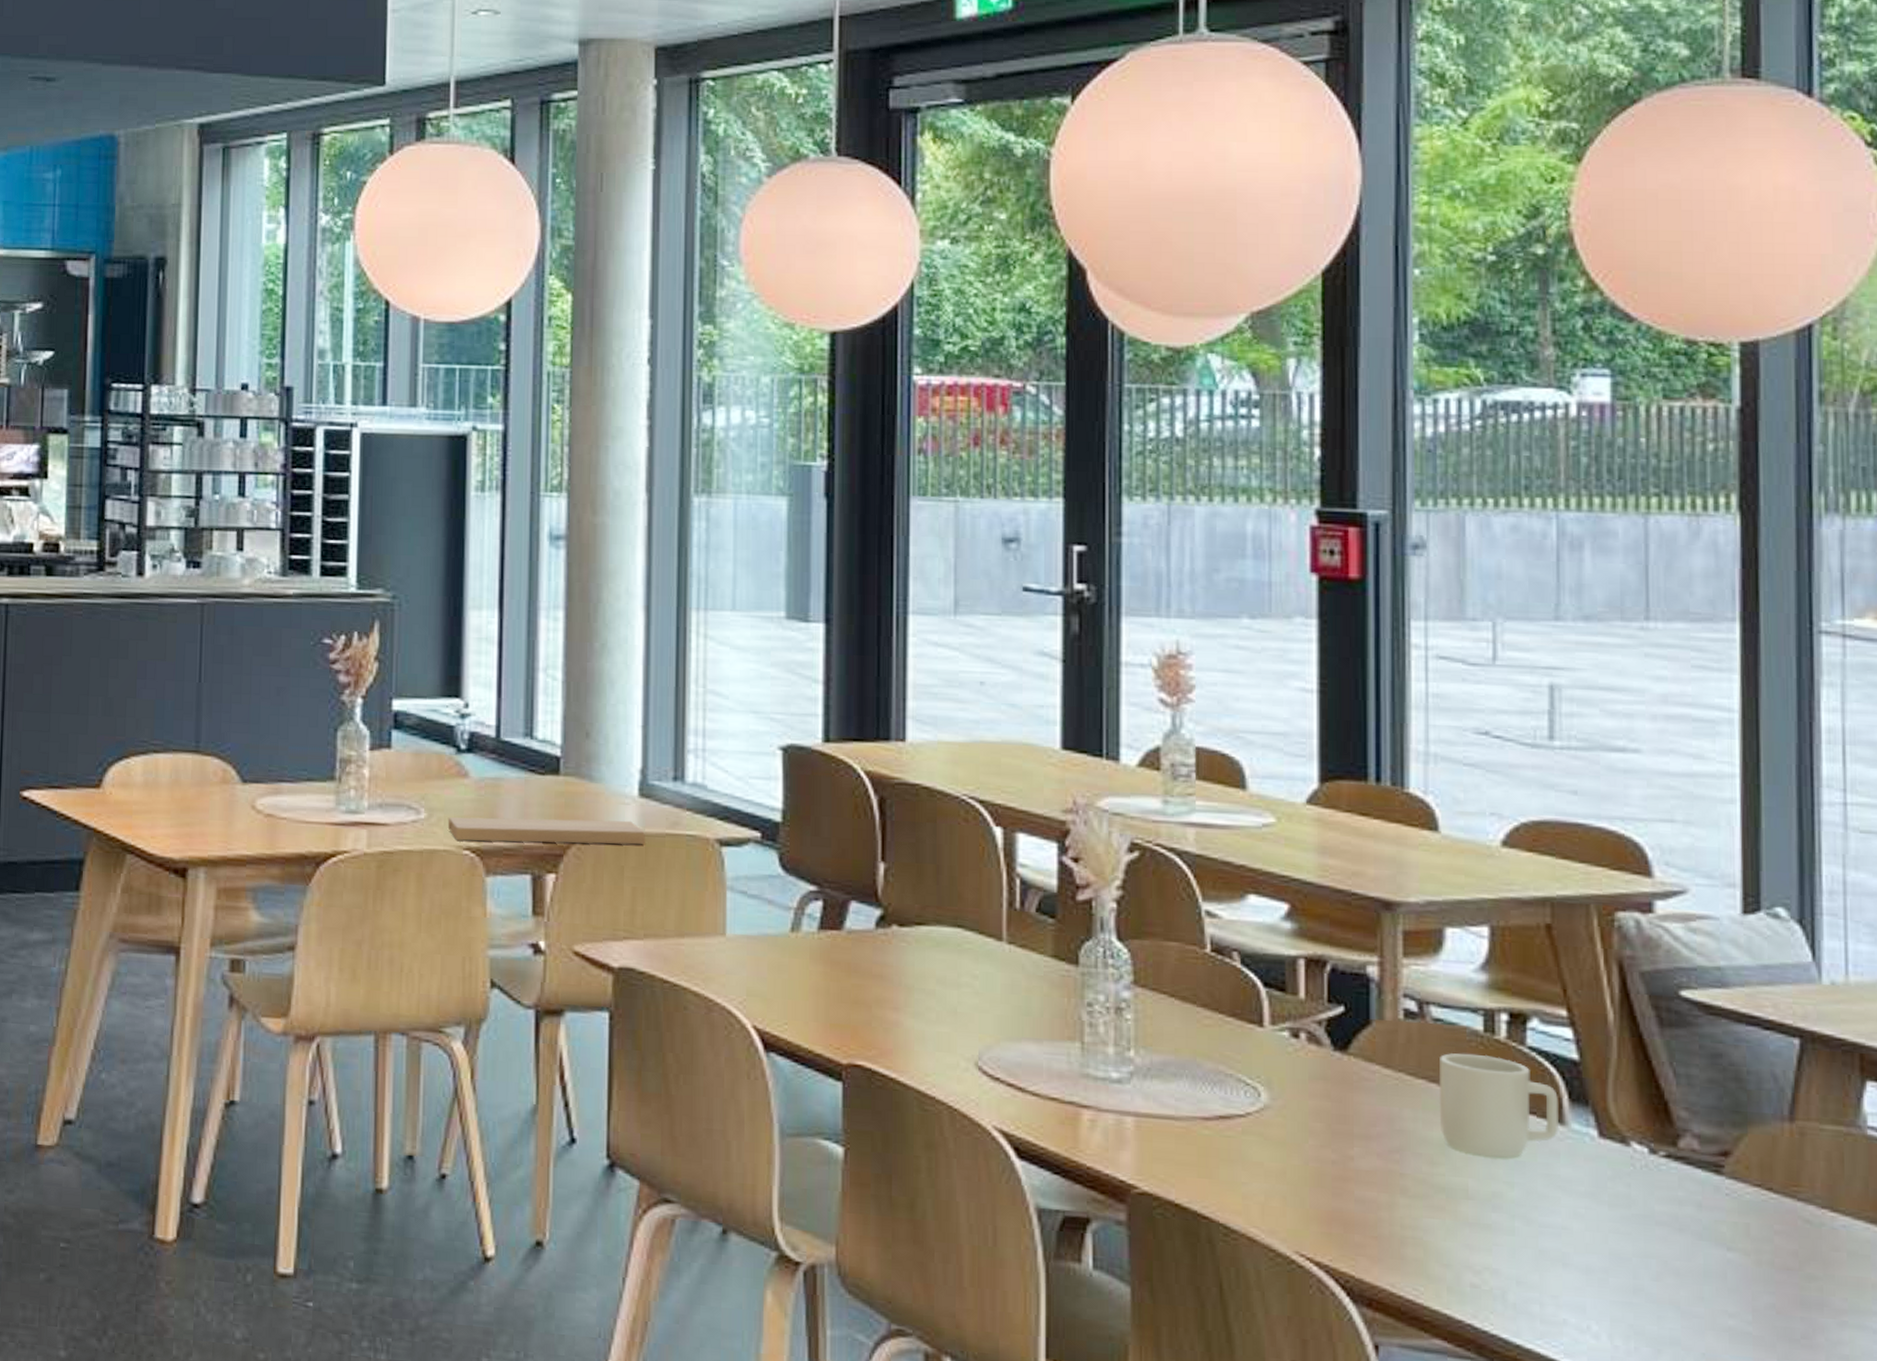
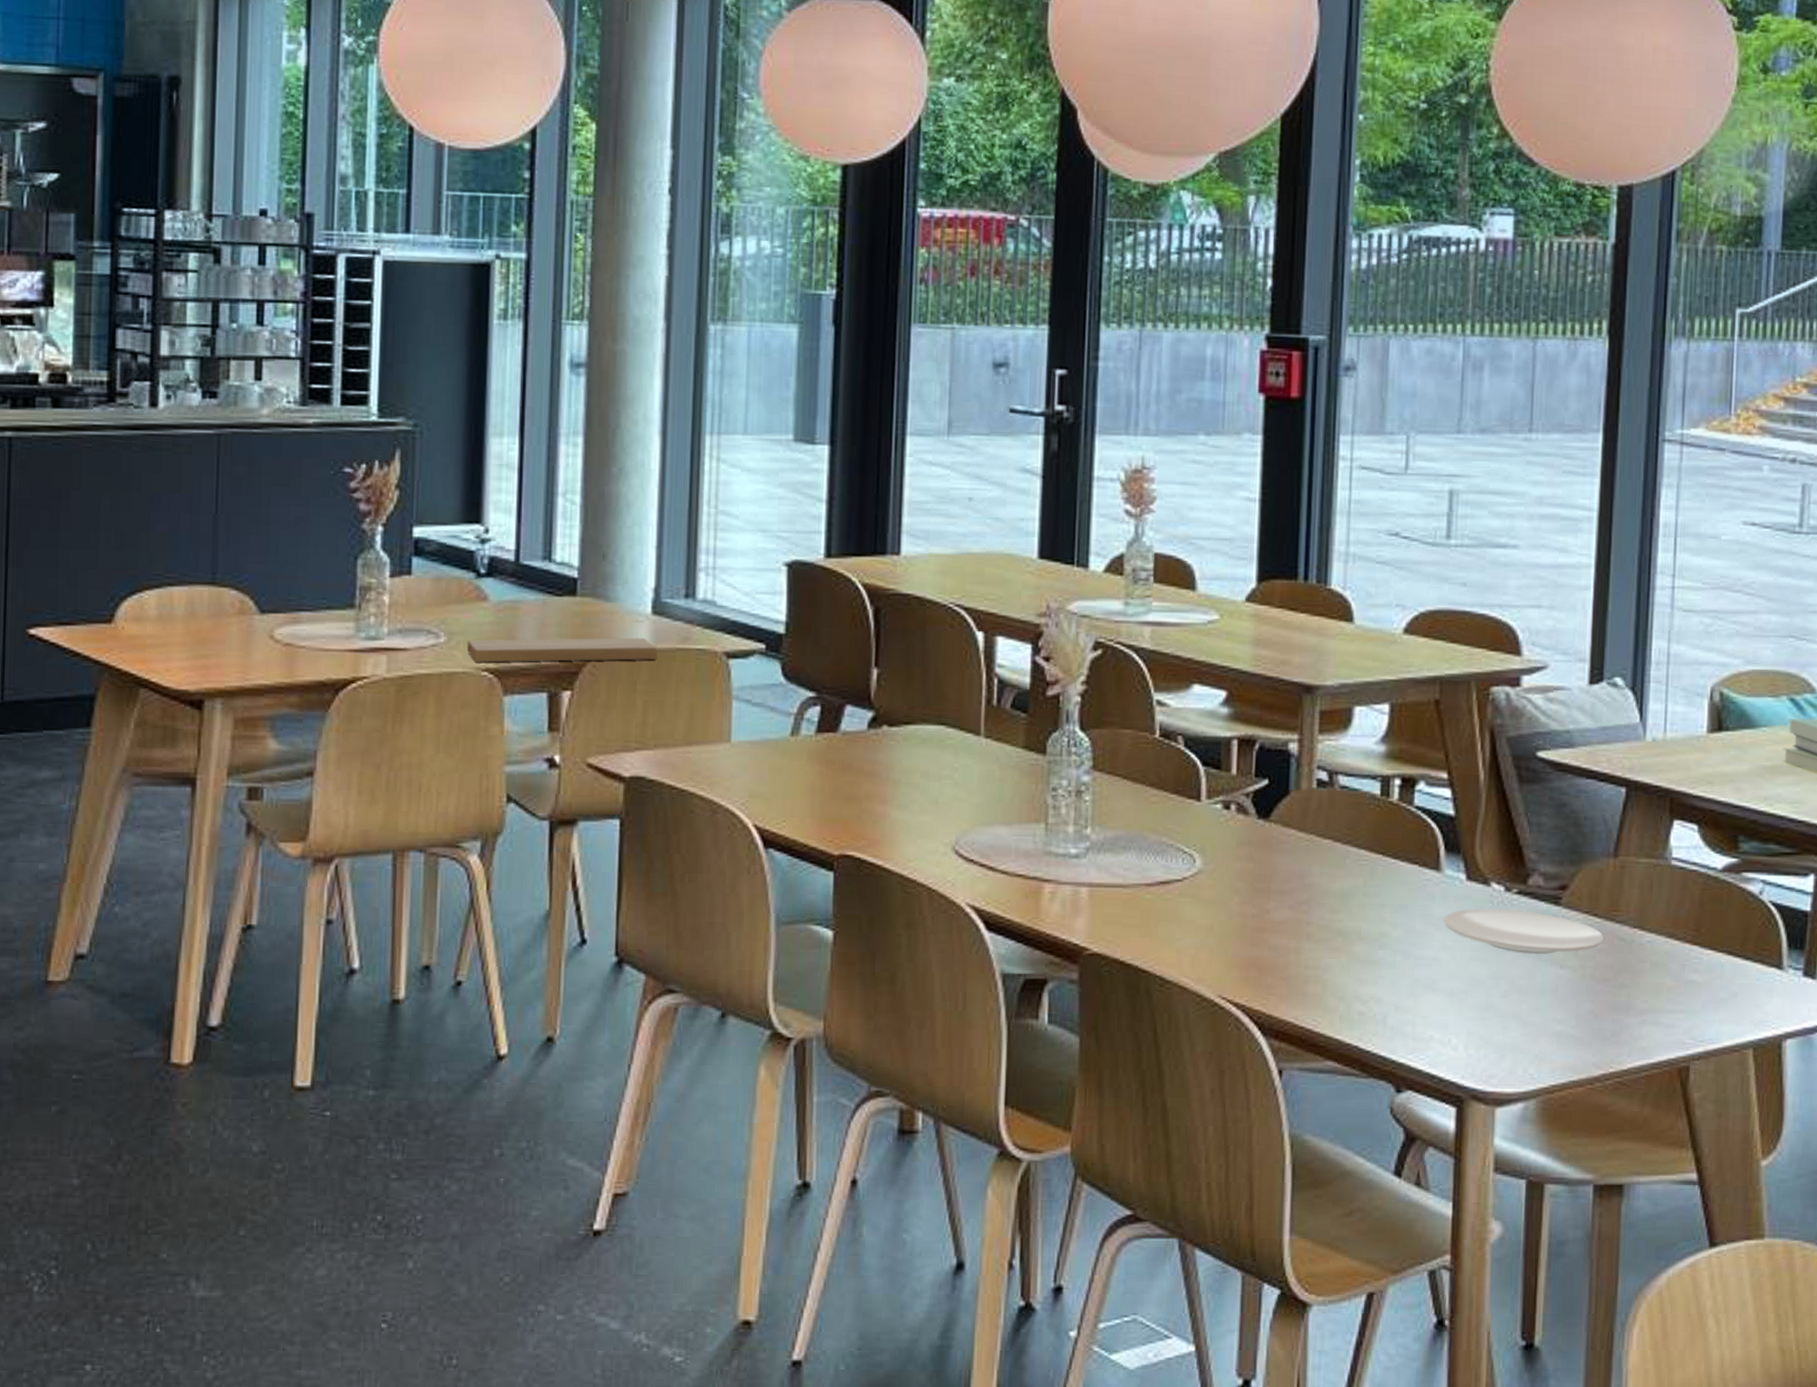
mug: present [1439,1053,1559,1158] -> none [1341,815,1437,903]
plate: none [1572,1172,1784,1232] -> present [1444,909,1605,954]

